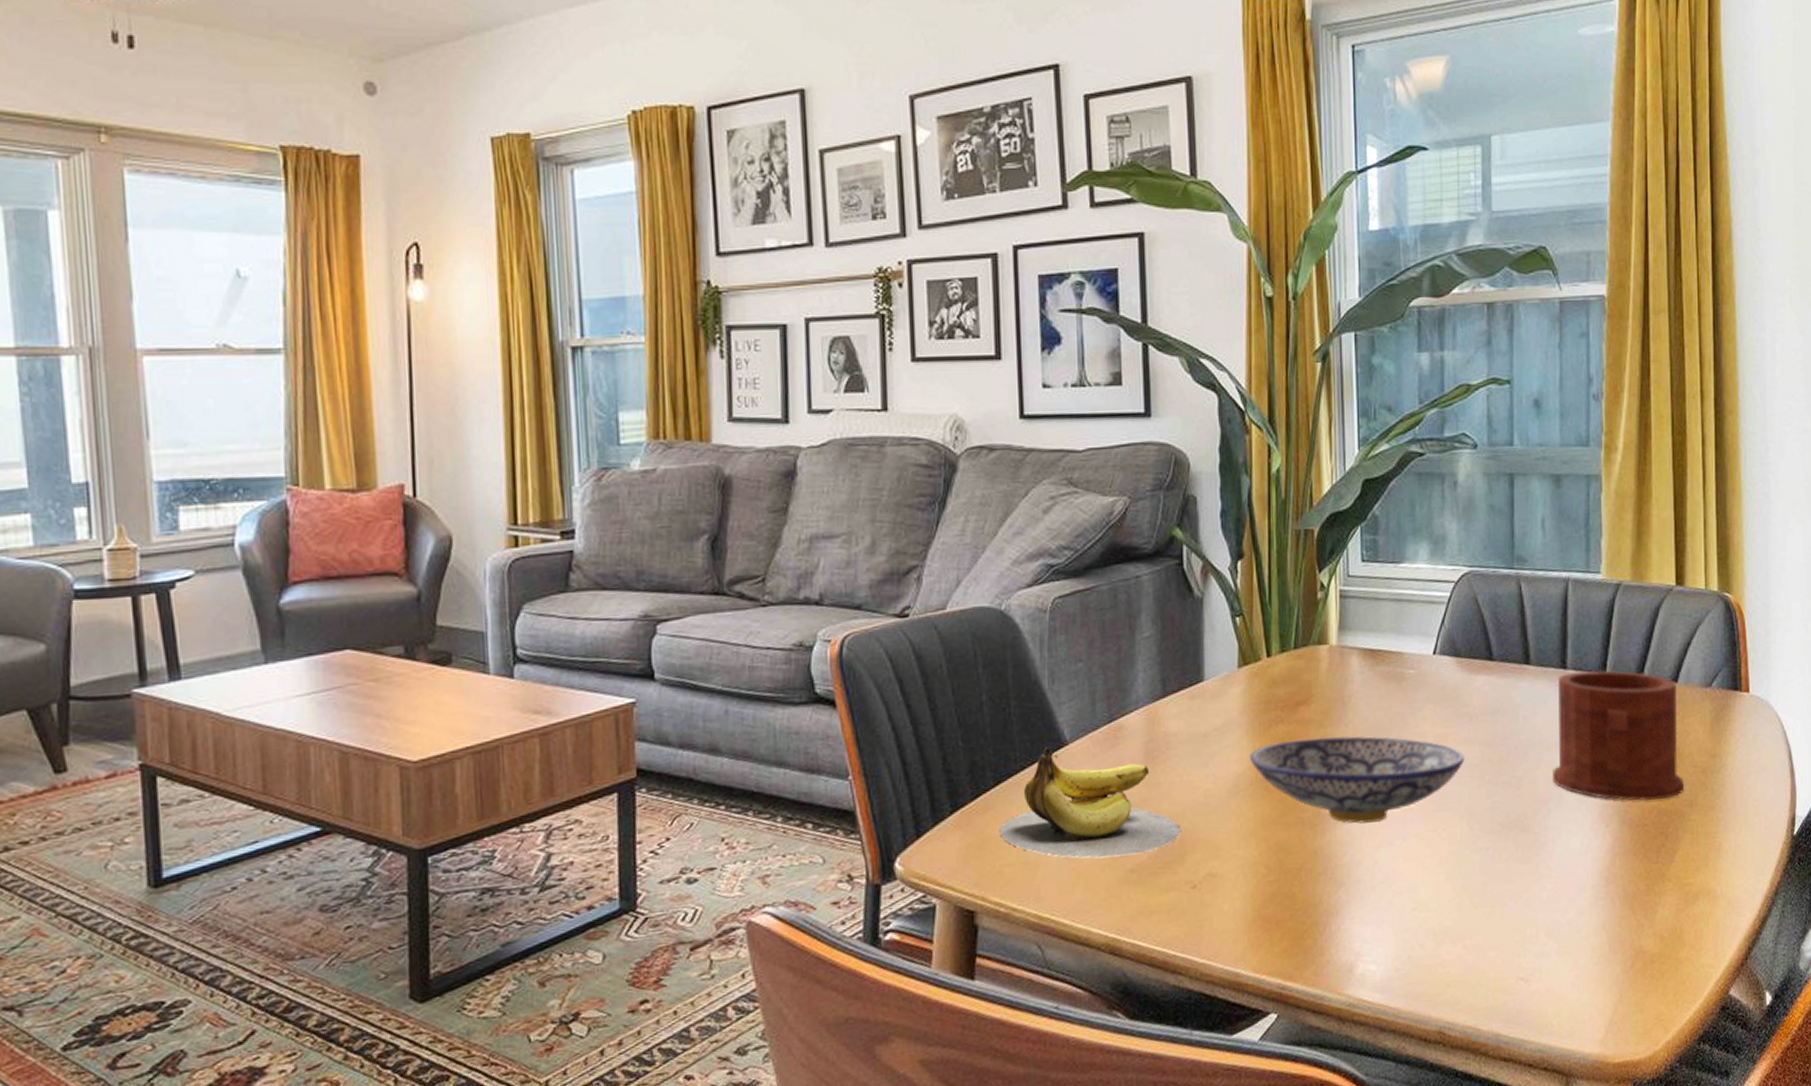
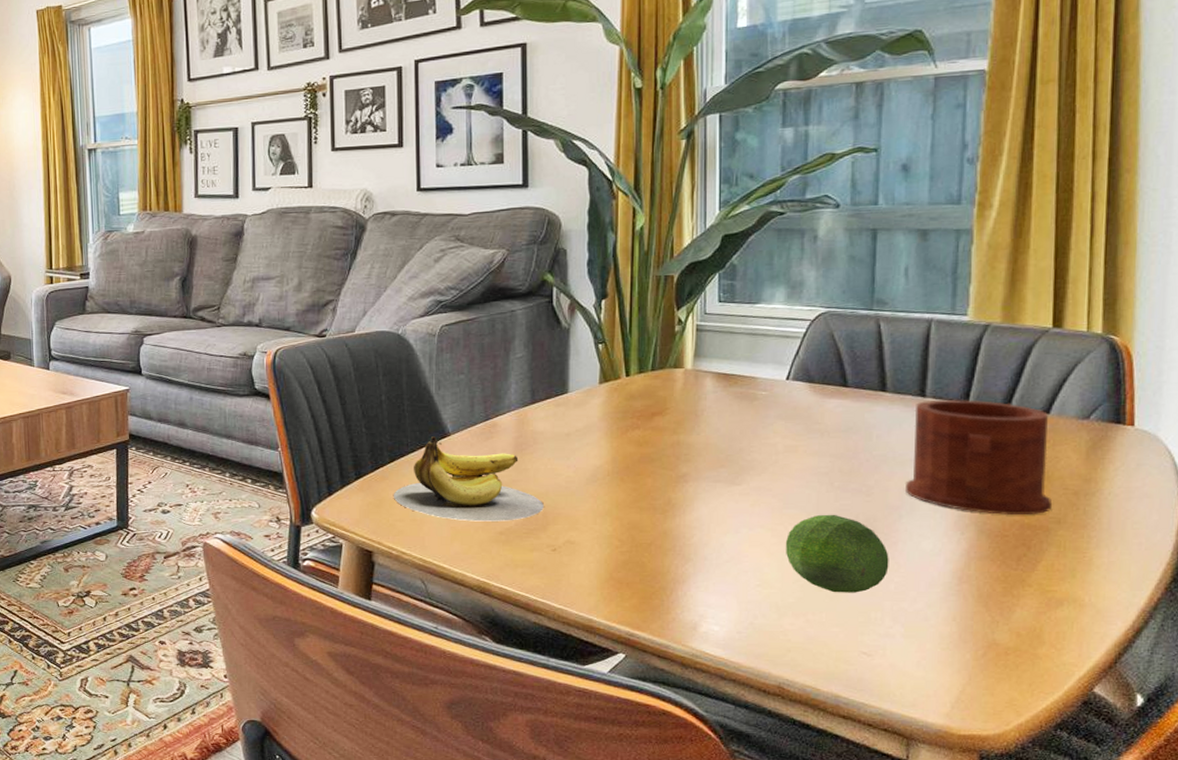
bowl: present [1250,735,1465,825] -> none [608,442,815,514]
fruit: none [1440,814,1541,909] -> present [786,514,889,593]

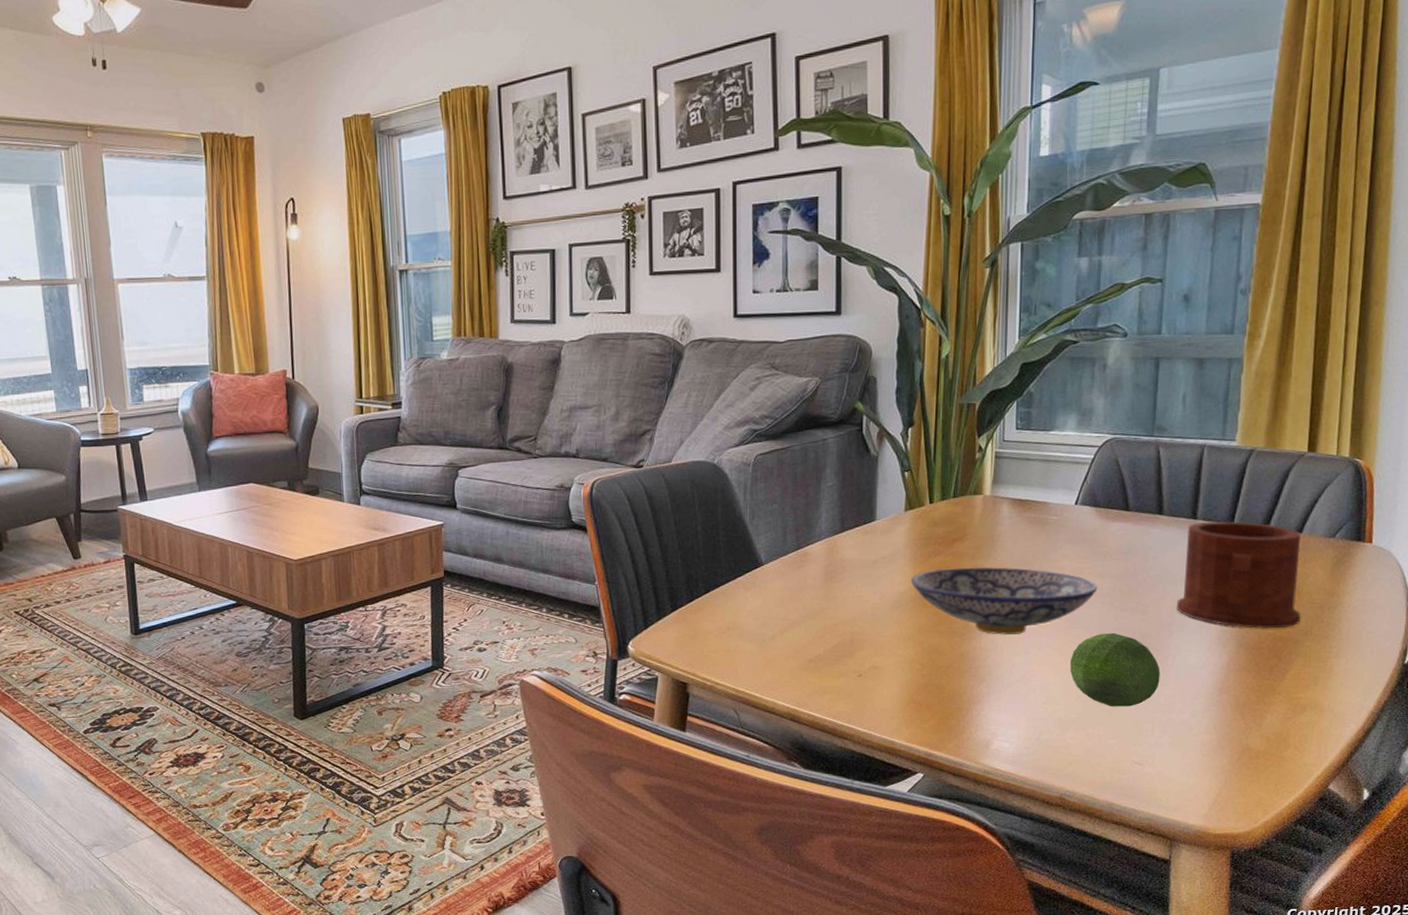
banana: present [393,436,544,522] -> none [707,566,851,650]
bowl: none [608,442,815,514] -> present [911,566,1098,636]

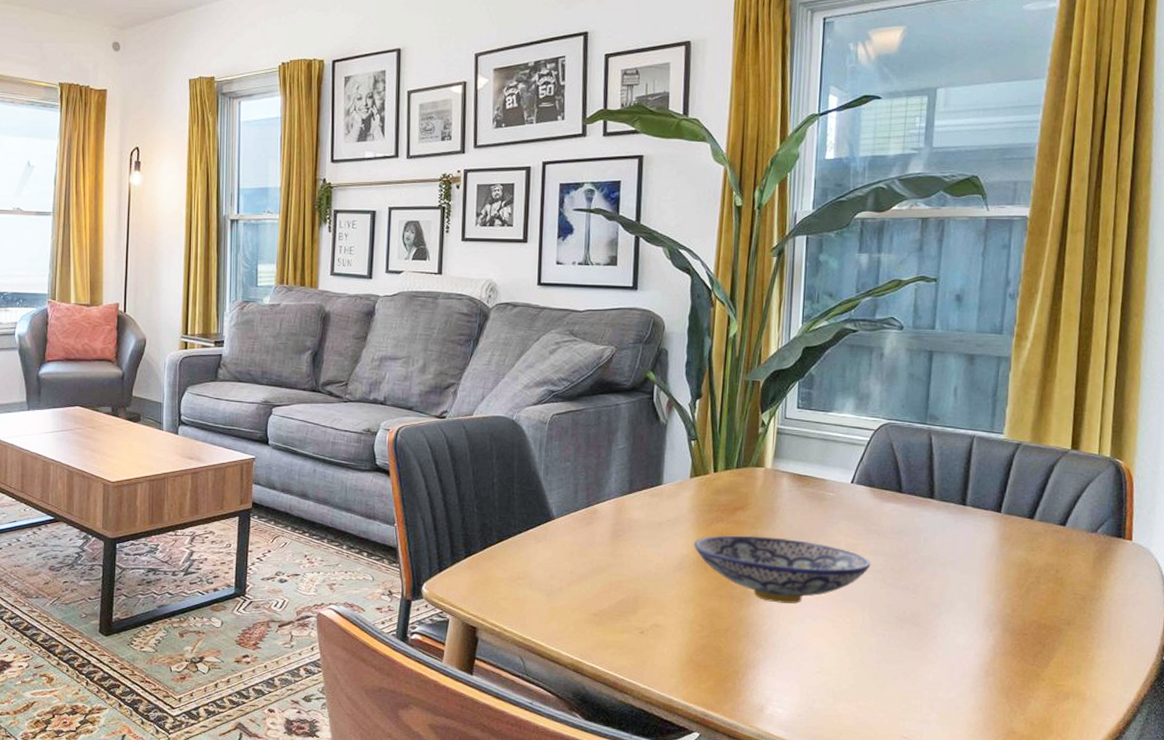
fruit: present [1070,632,1160,707] -> none [843,608,929,682]
mug: present [1177,521,1302,629] -> none [946,509,1065,616]

